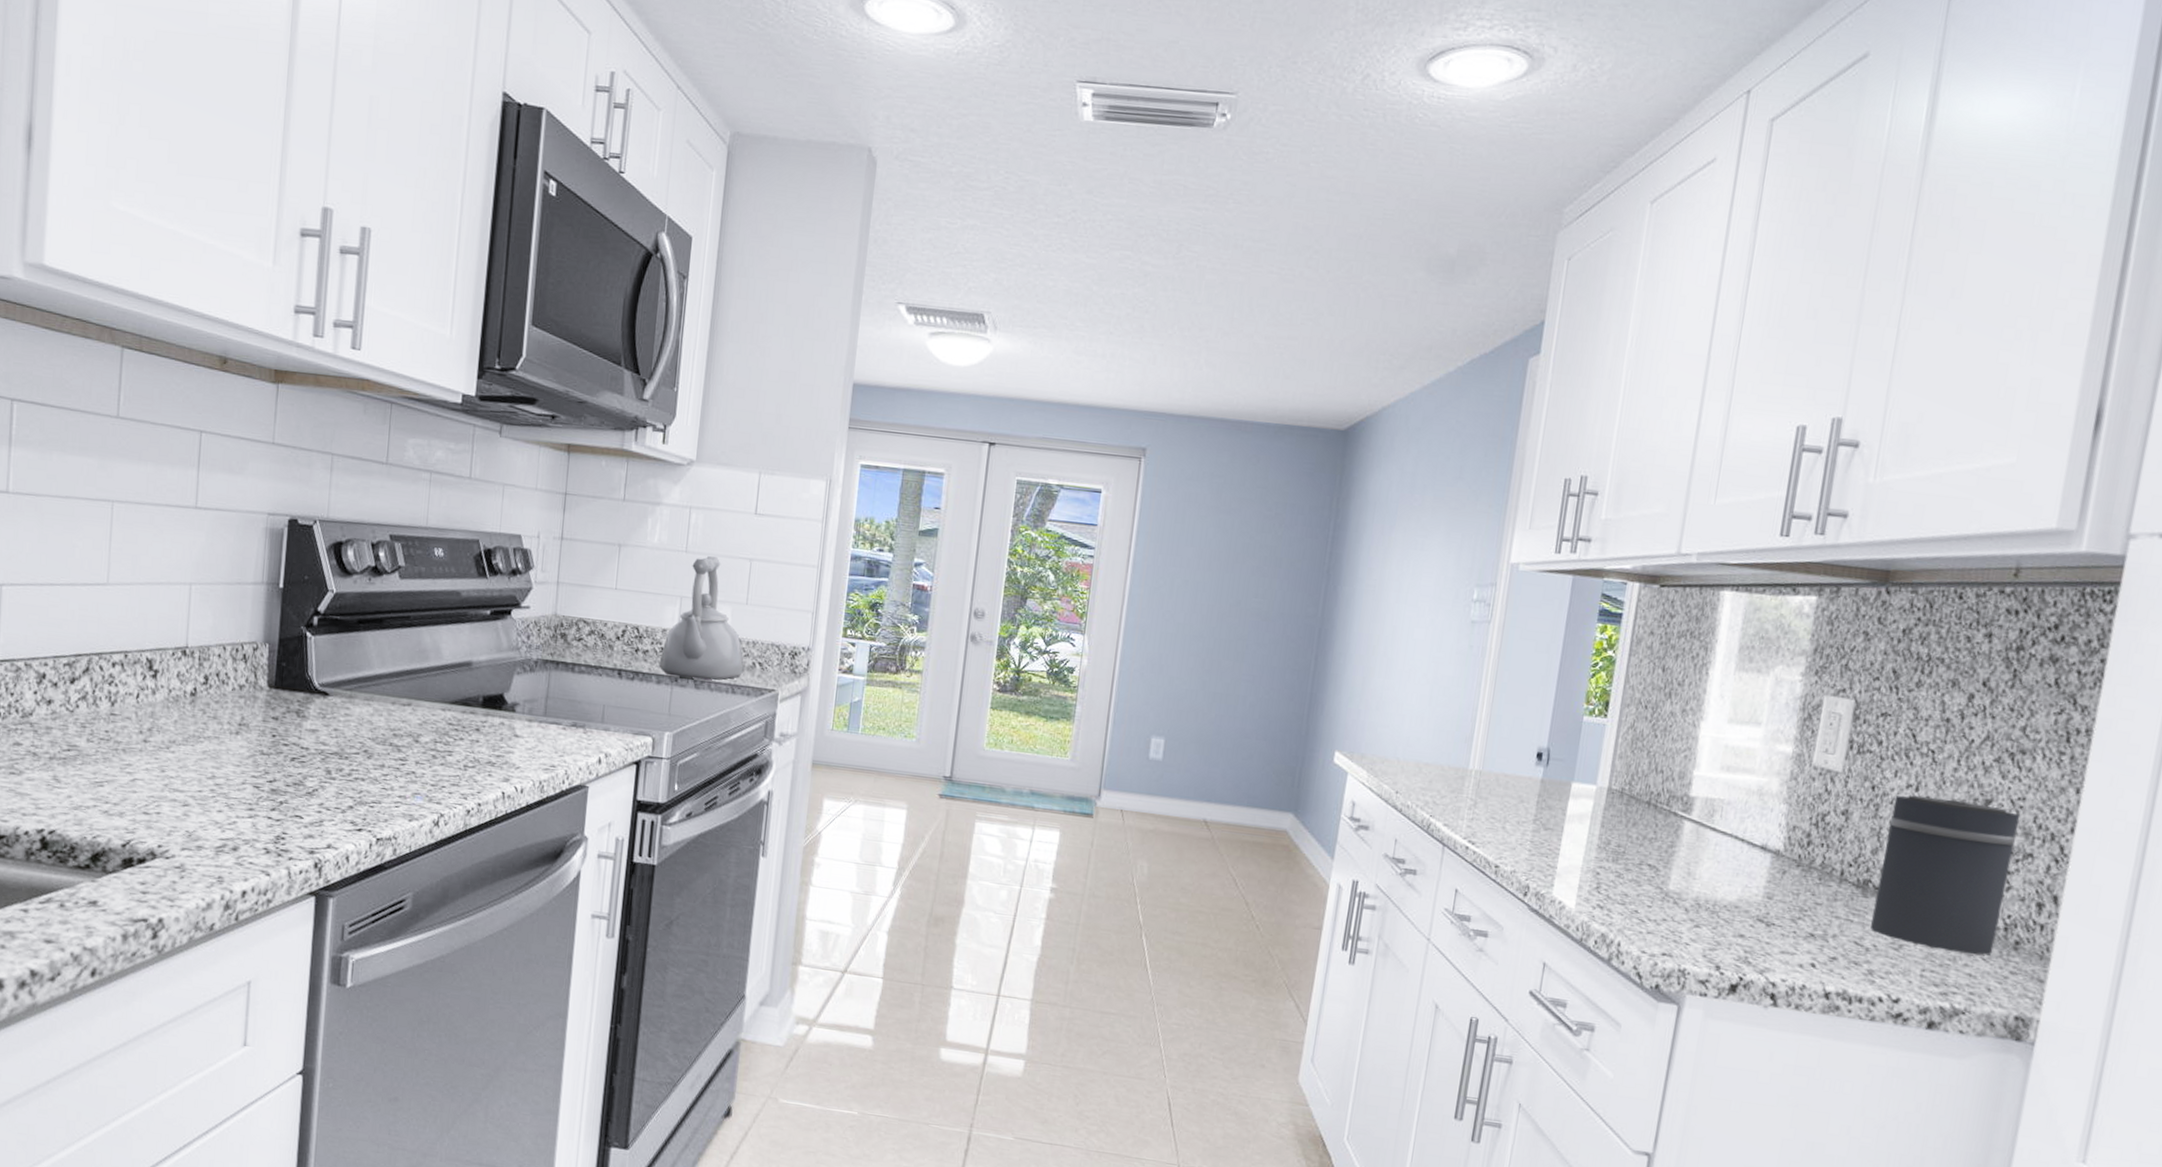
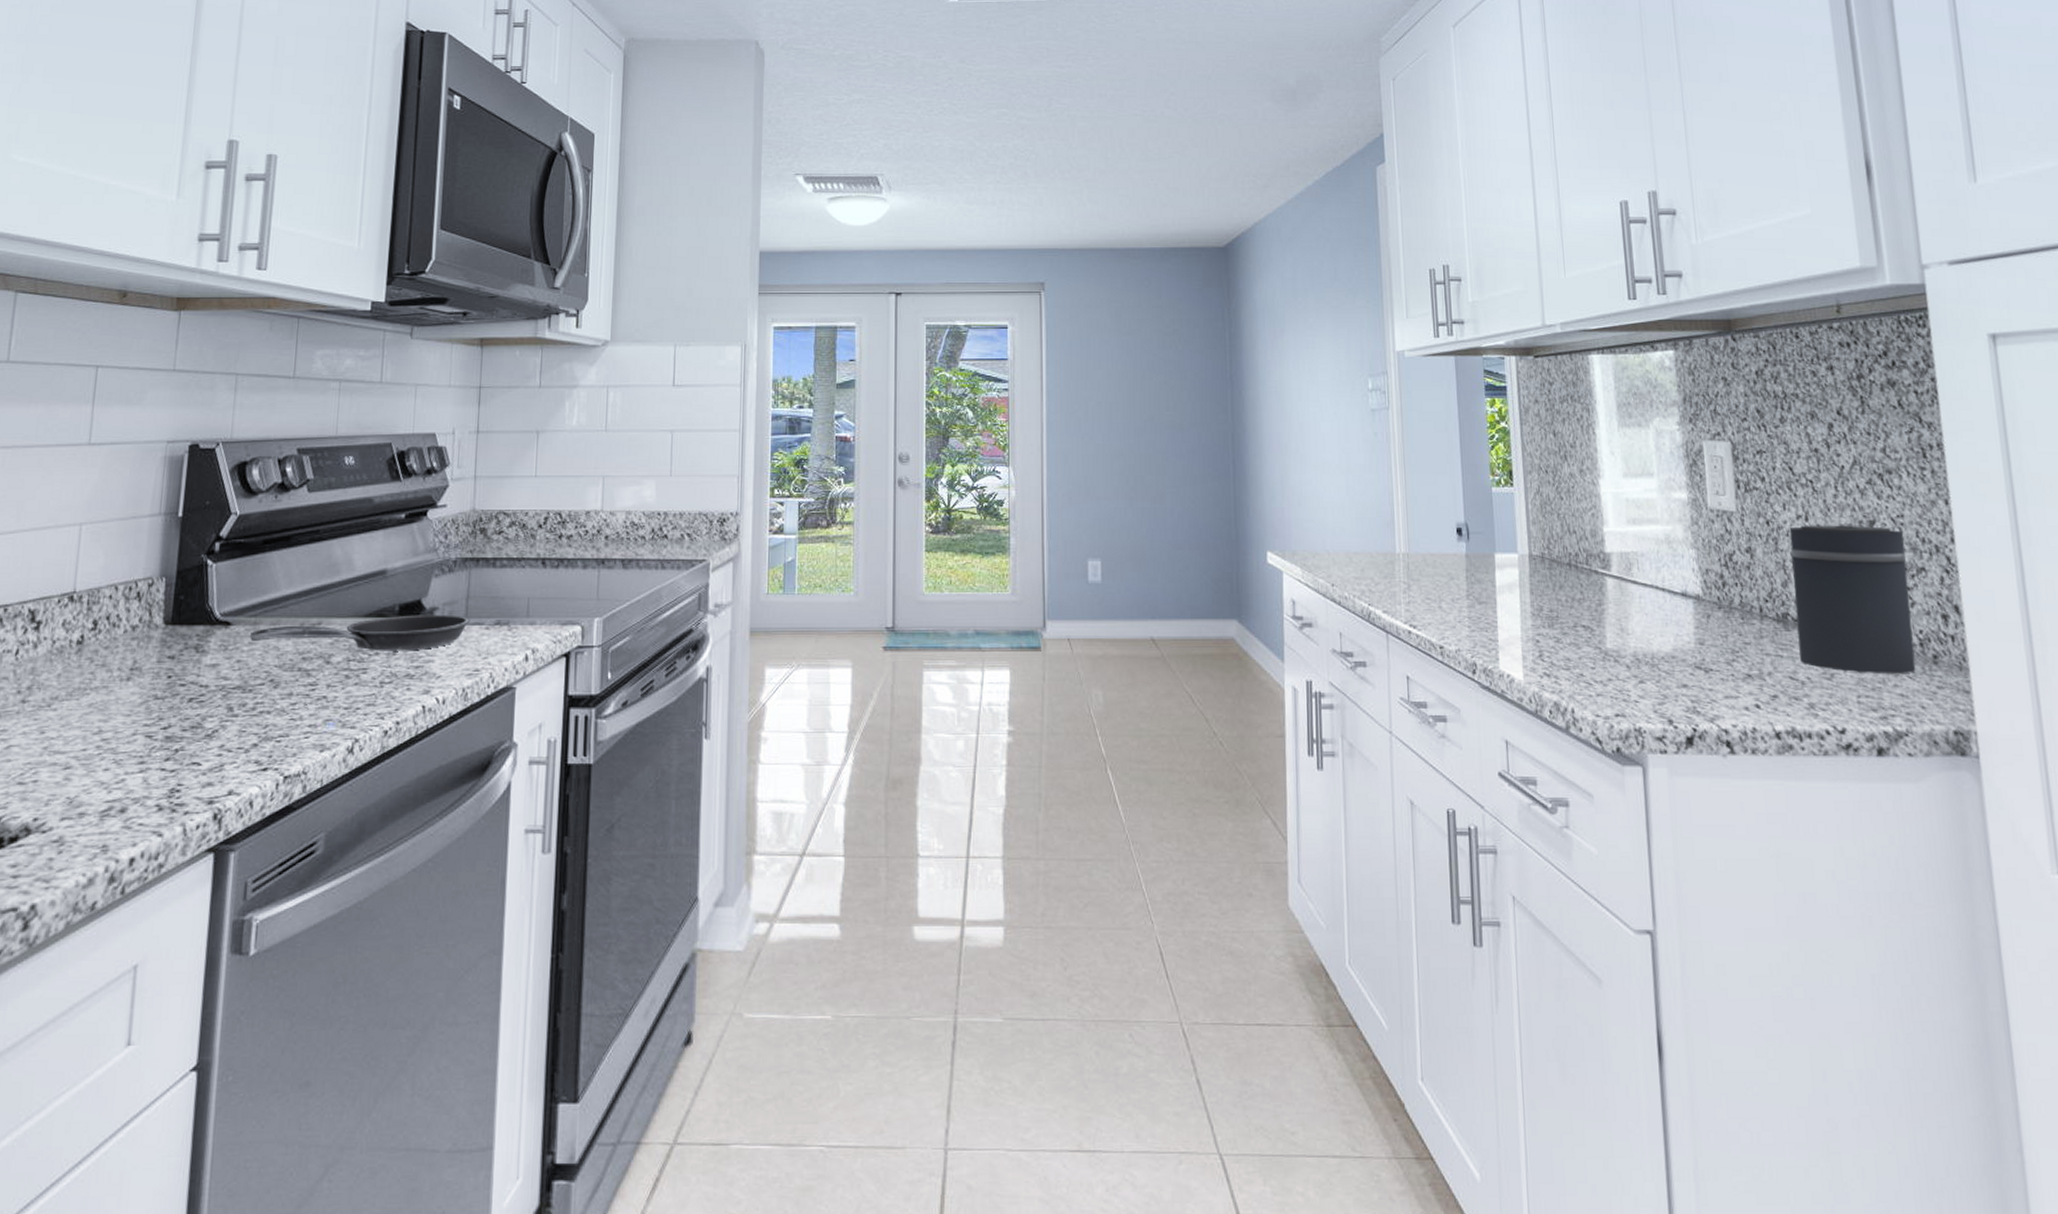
frying pan: none [346,702,549,741] -> present [250,614,470,651]
kettle: present [659,556,745,680] -> none [584,431,673,558]

